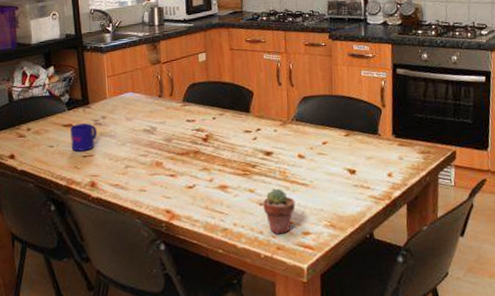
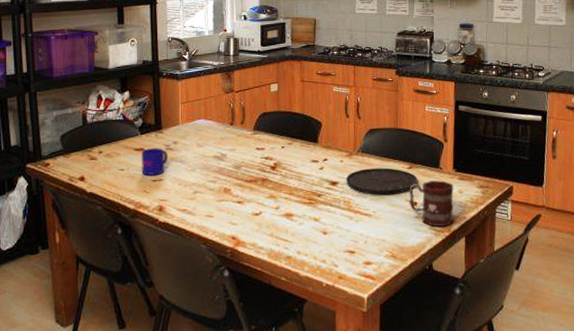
potted succulent: present [263,188,296,235] -> none [327,218,358,264]
plate: none [280,136,356,164] -> present [346,167,418,195]
mug: none [347,147,394,195] -> present [409,180,454,227]

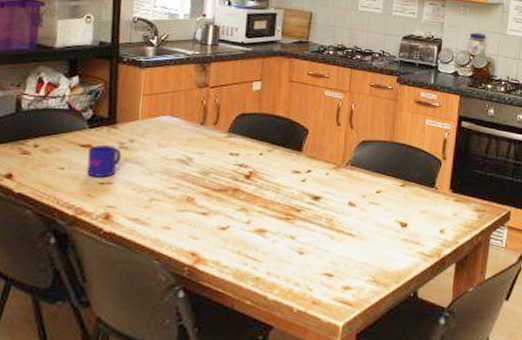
plate: present [346,167,418,195] -> none [330,183,410,214]
mug: present [409,180,454,227] -> none [399,201,448,252]

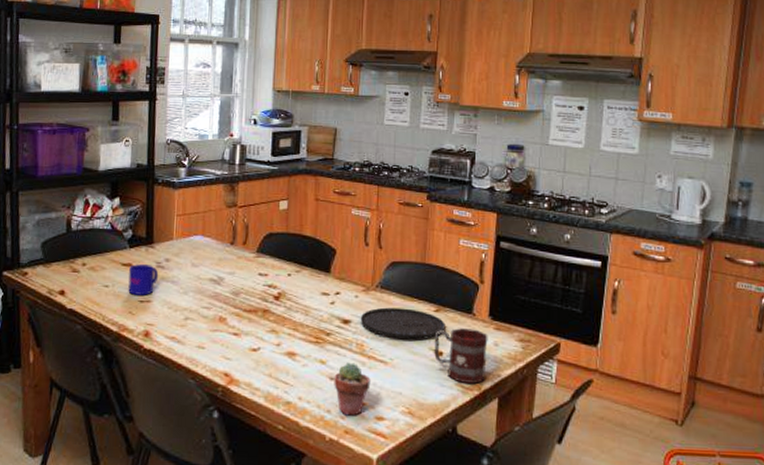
potted succulent: none [303,237,339,287] -> present [334,362,371,416]
plate: none [330,183,410,214] -> present [360,307,446,340]
mug: none [399,201,448,252] -> present [434,328,488,385]

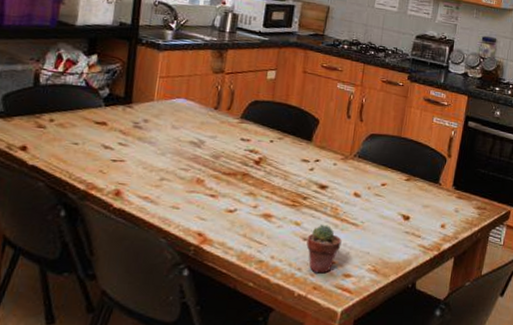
mug: present [128,264,159,295] -> none [100,123,136,155]
plate: present [360,307,446,340] -> none [336,175,414,206]
mug: present [434,328,488,385] -> none [401,196,451,246]

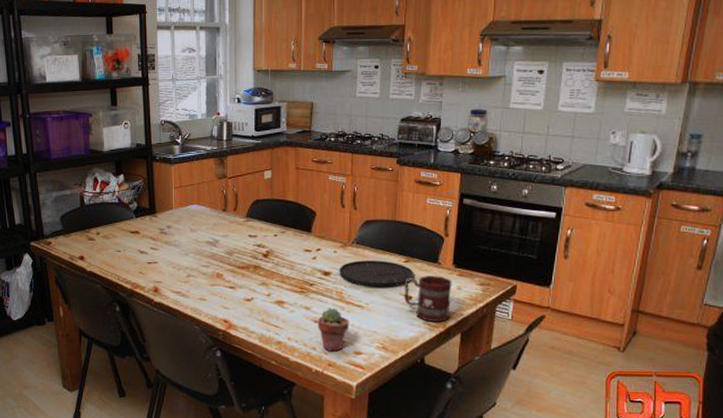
plate: none [336,175,414,206] -> present [339,260,414,287]
mug: none [401,196,451,246] -> present [404,276,452,323]

